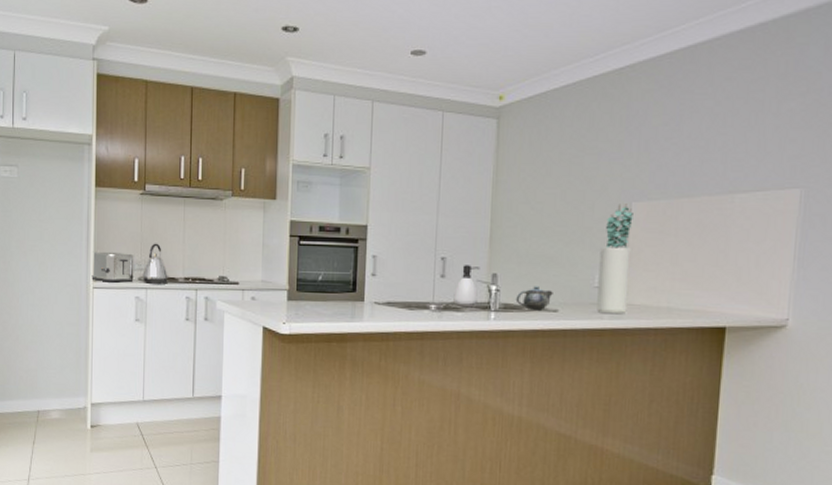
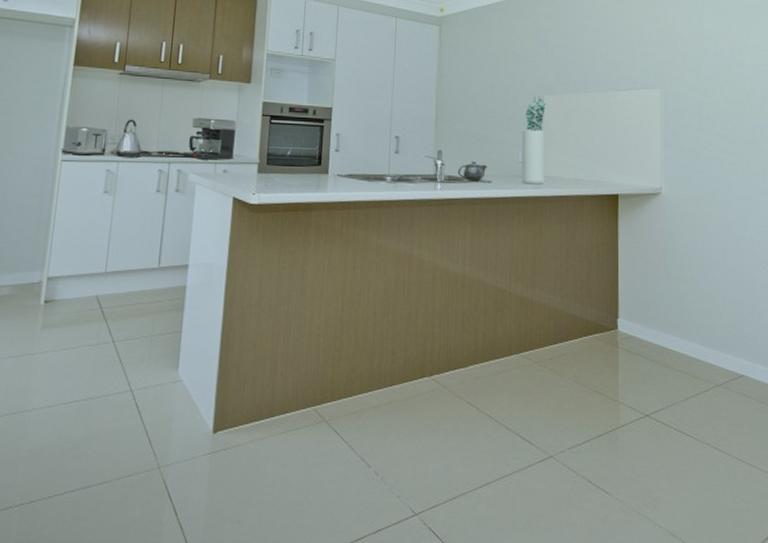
coffee maker: none [209,240,262,287] -> present [183,117,236,160]
soap dispenser: present [453,265,480,308] -> none [406,143,428,180]

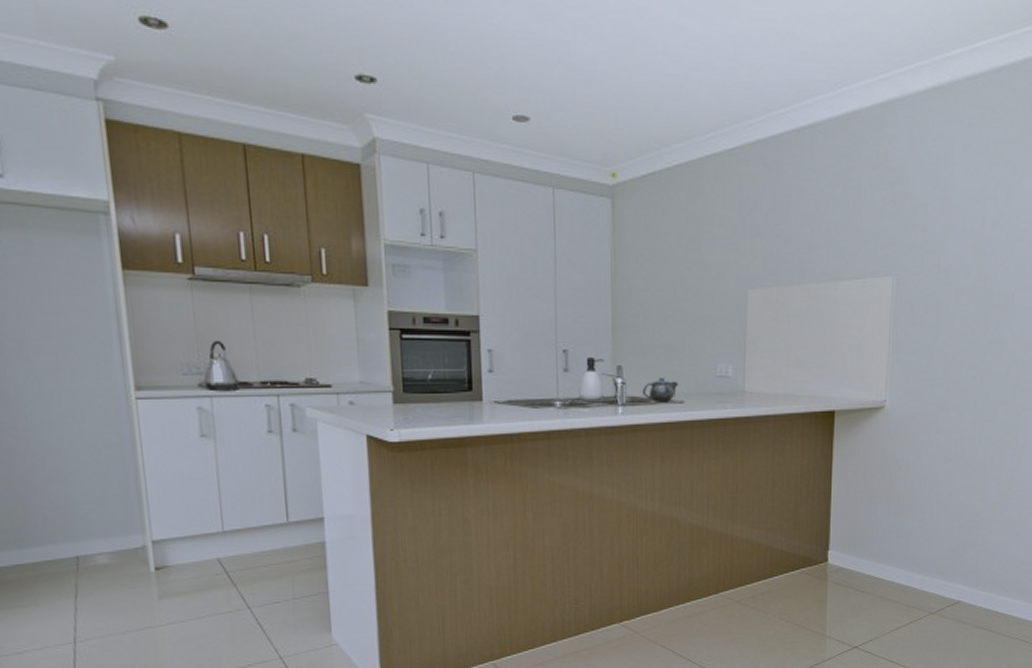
toaster: present [61,125,108,157] -> none [130,352,192,393]
coffee maker: present [183,117,236,160] -> none [293,335,360,390]
soap dispenser: none [406,143,428,180] -> present [579,357,605,403]
vase: present [522,96,546,184] -> none [720,291,750,402]

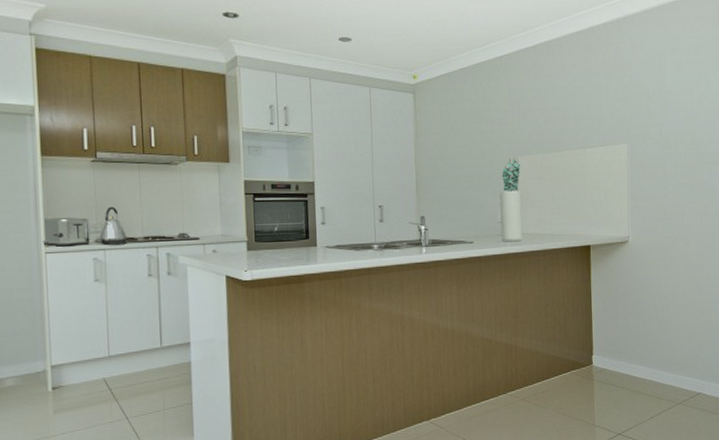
toaster: none [130,352,192,393] -> present [43,217,90,248]
soap dispenser: present [579,357,605,403] -> none [391,211,411,246]
teapot: present [642,376,678,402] -> none [440,223,468,243]
vase: none [720,291,750,402] -> present [499,158,523,241]

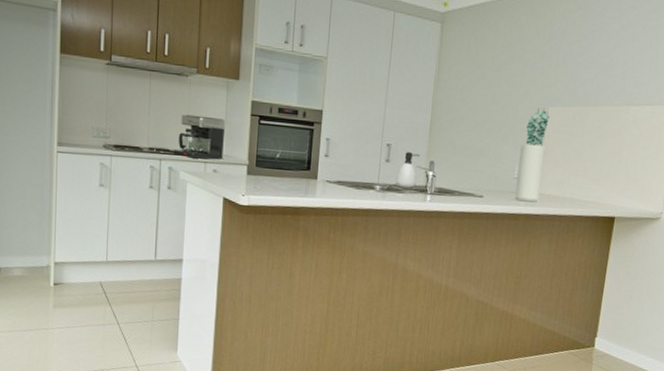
toaster: present [43,217,90,248] -> none [55,116,99,150]
kettle: present [98,206,128,246] -> none [106,112,134,154]
coffee maker: none [170,200,221,242] -> present [173,114,225,160]
soap dispenser: none [391,211,411,246] -> present [395,152,420,190]

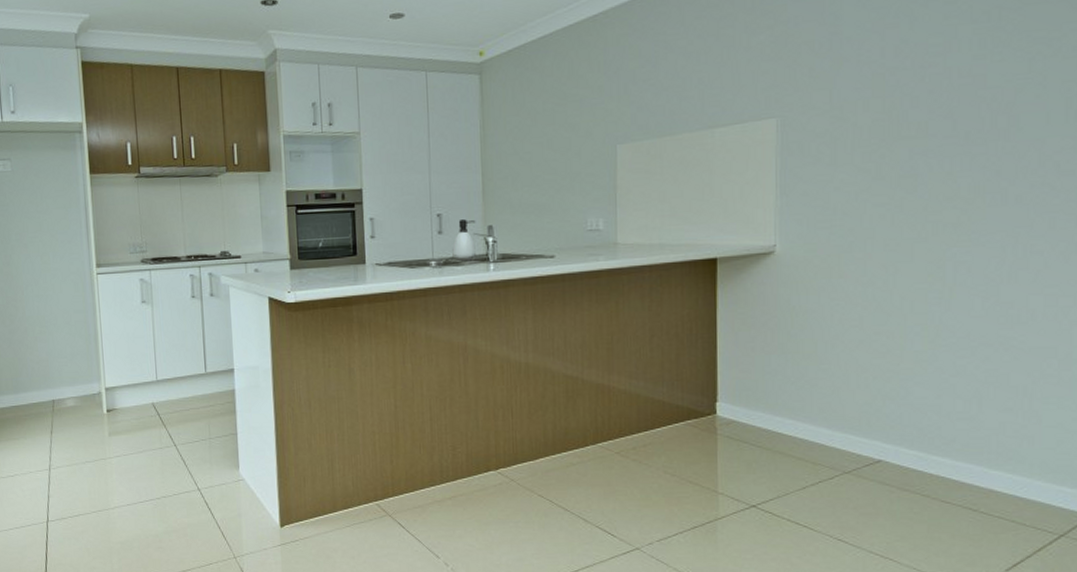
coffee maker: present [173,114,225,160] -> none [211,214,263,261]
vase: present [515,107,549,201] -> none [590,147,622,255]

